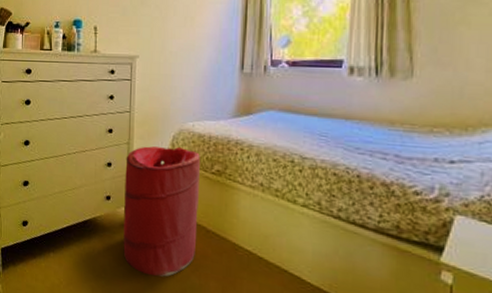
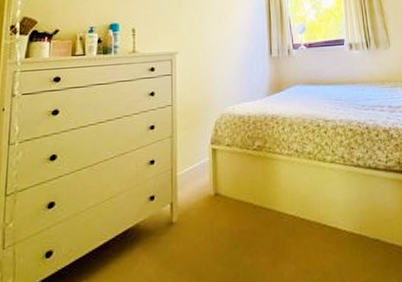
laundry hamper: present [123,146,200,277] -> none [169,131,245,272]

